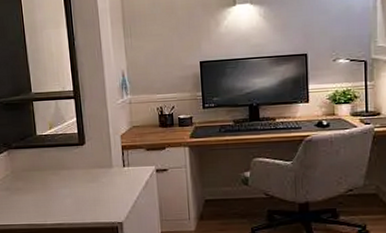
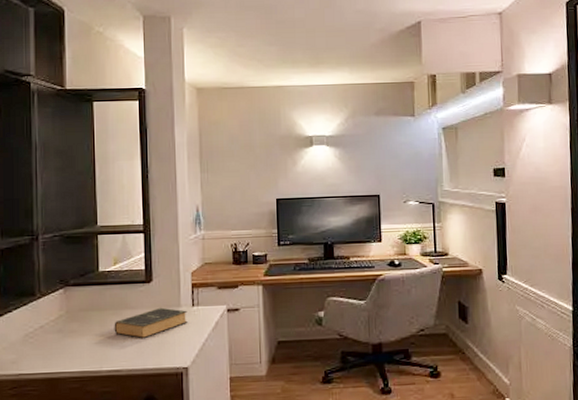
book: none [53,168,120,197] -> present [114,307,188,339]

